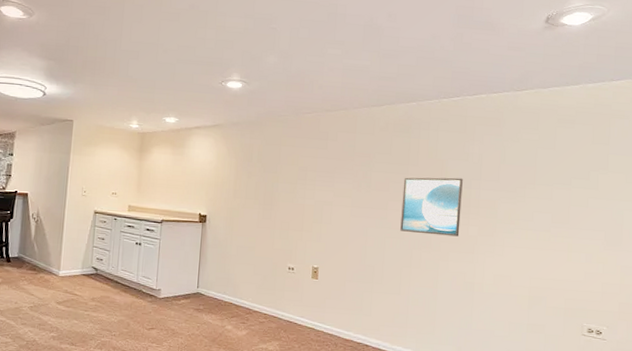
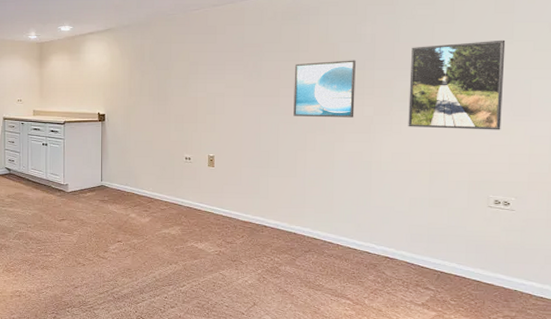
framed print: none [510,169,601,259] -> present [408,39,506,130]

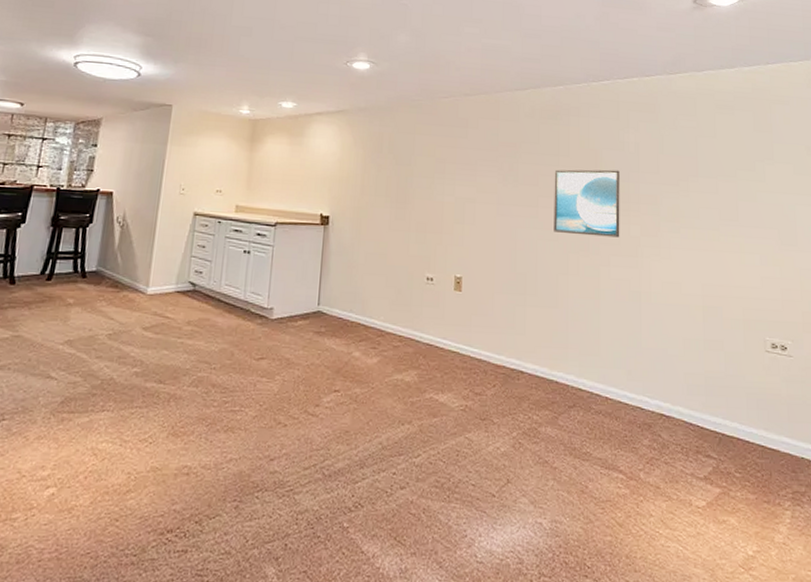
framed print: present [408,39,506,130] -> none [676,160,771,261]

